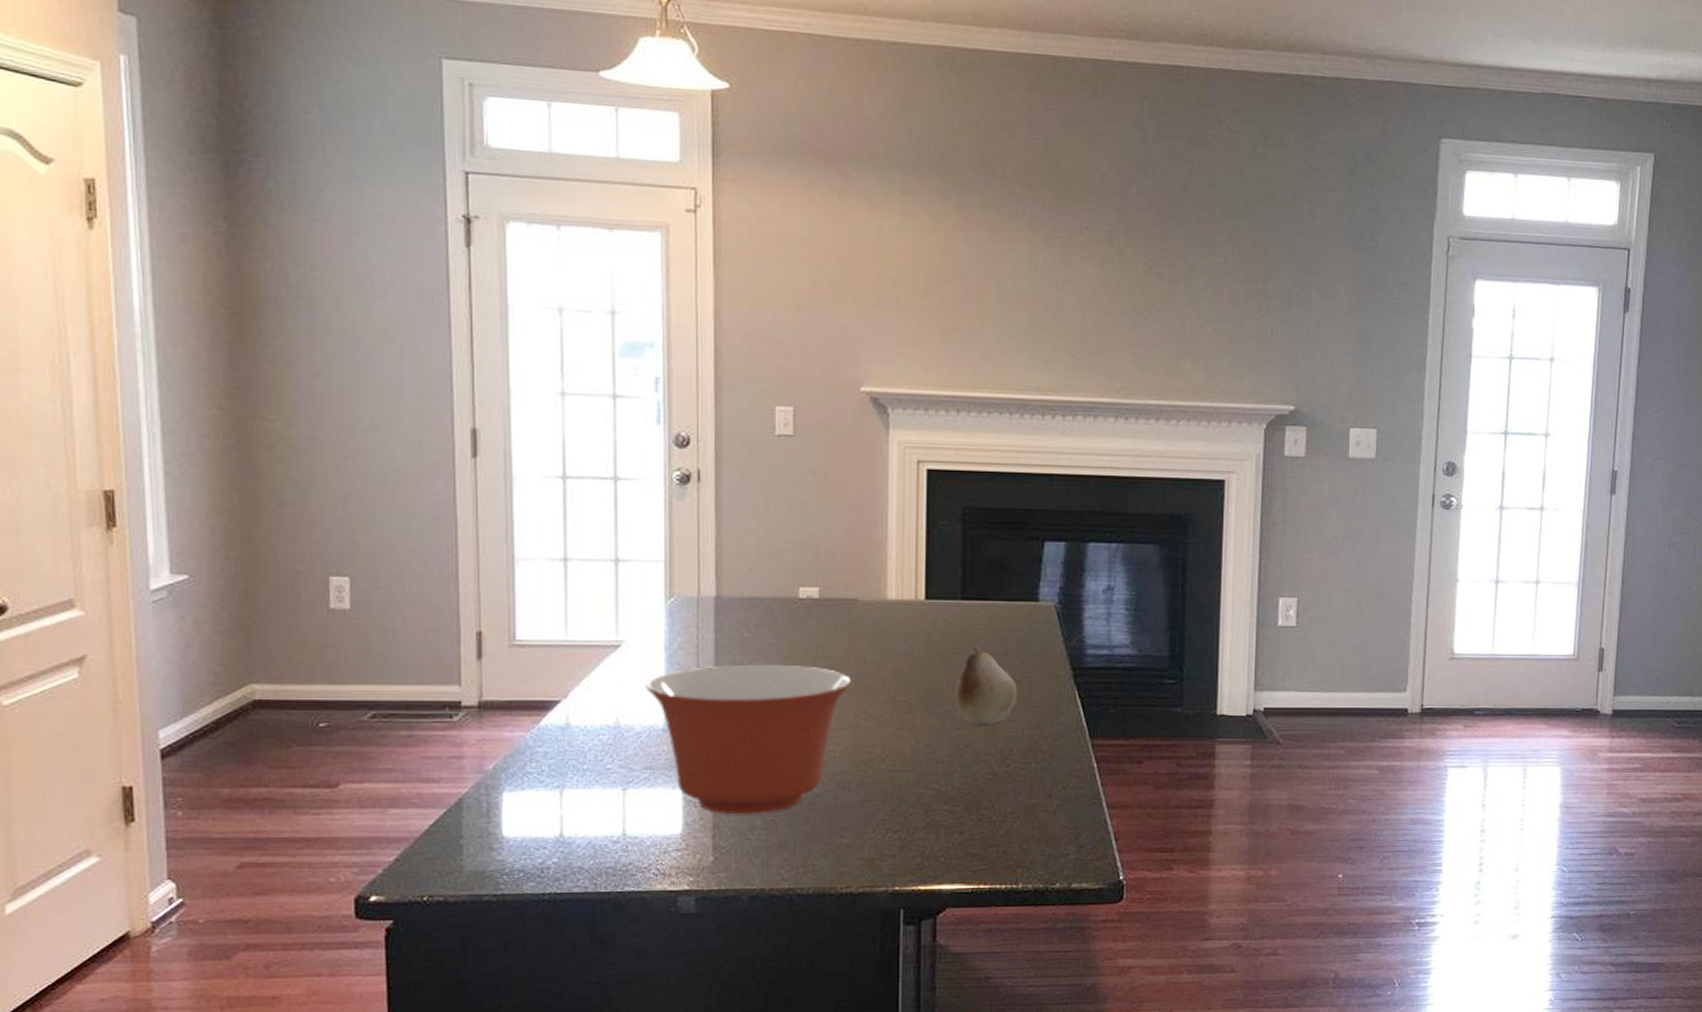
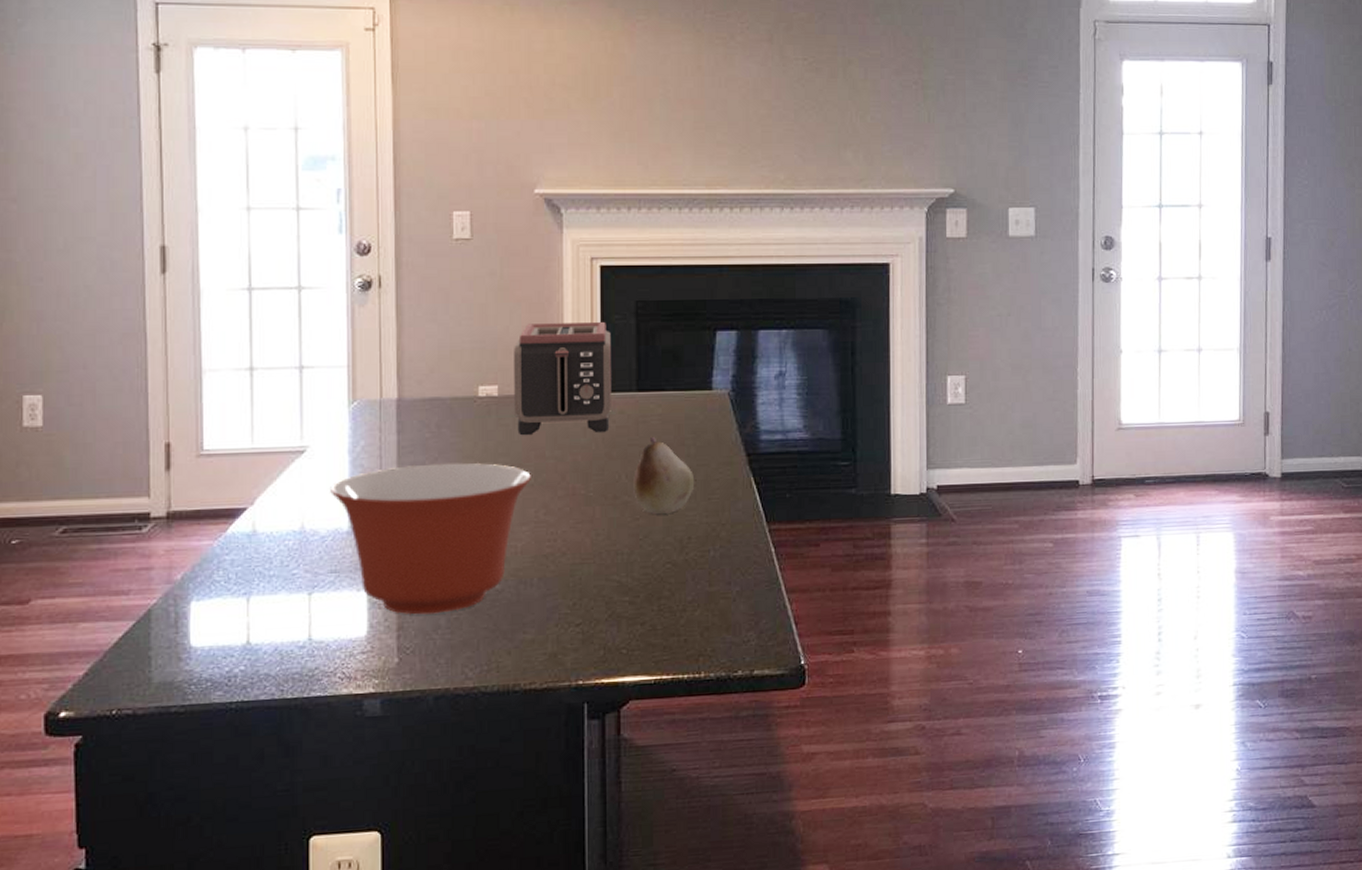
toaster: none [835,526,936,640] -> present [514,321,611,436]

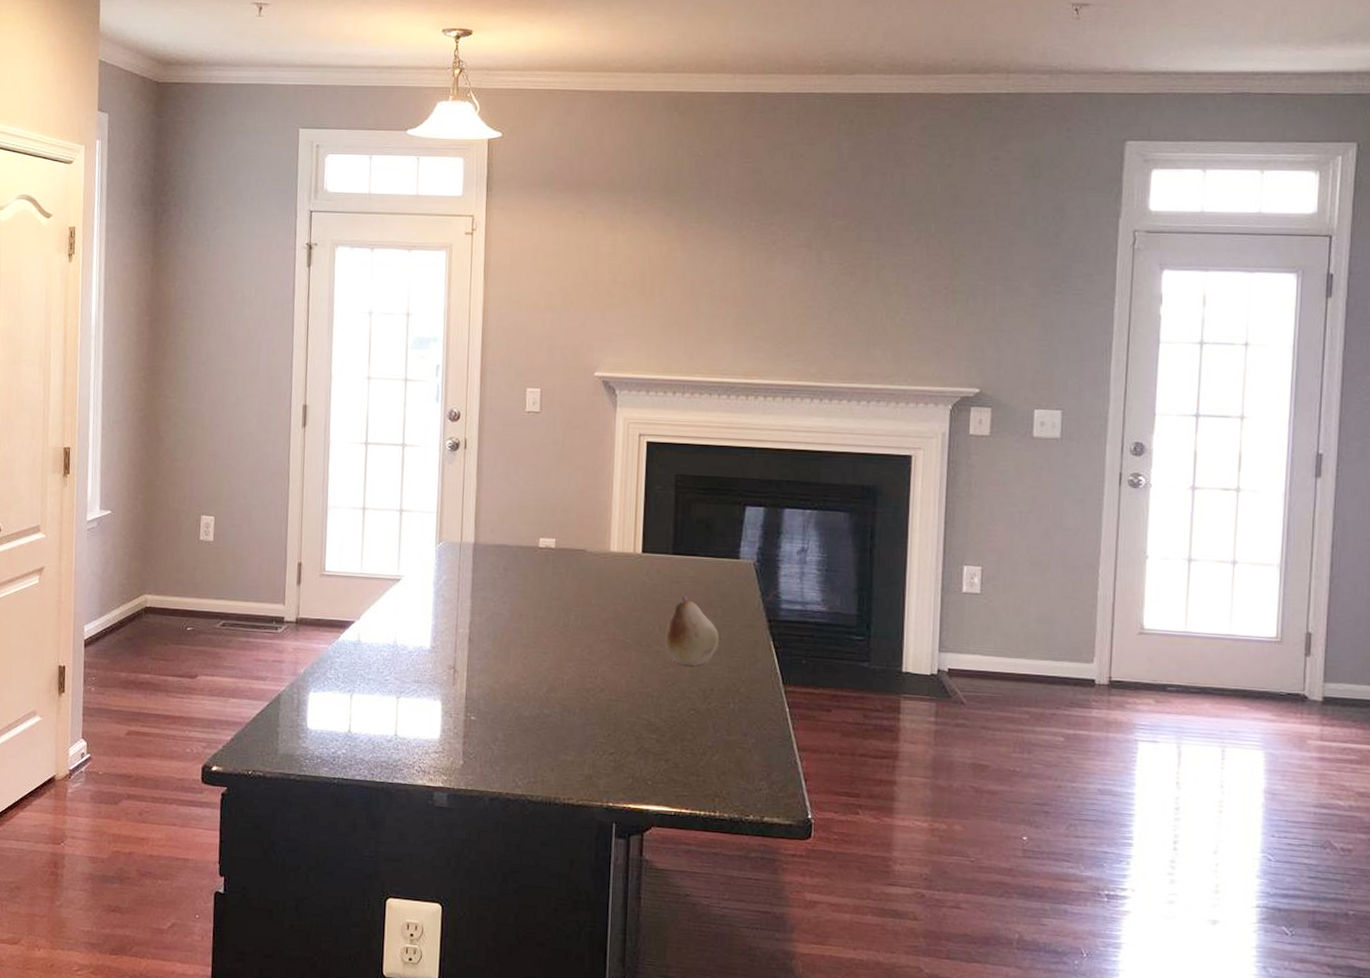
mixing bowl: present [330,462,531,615] -> none [418,600,579,728]
toaster: present [514,321,611,436] -> none [568,488,653,588]

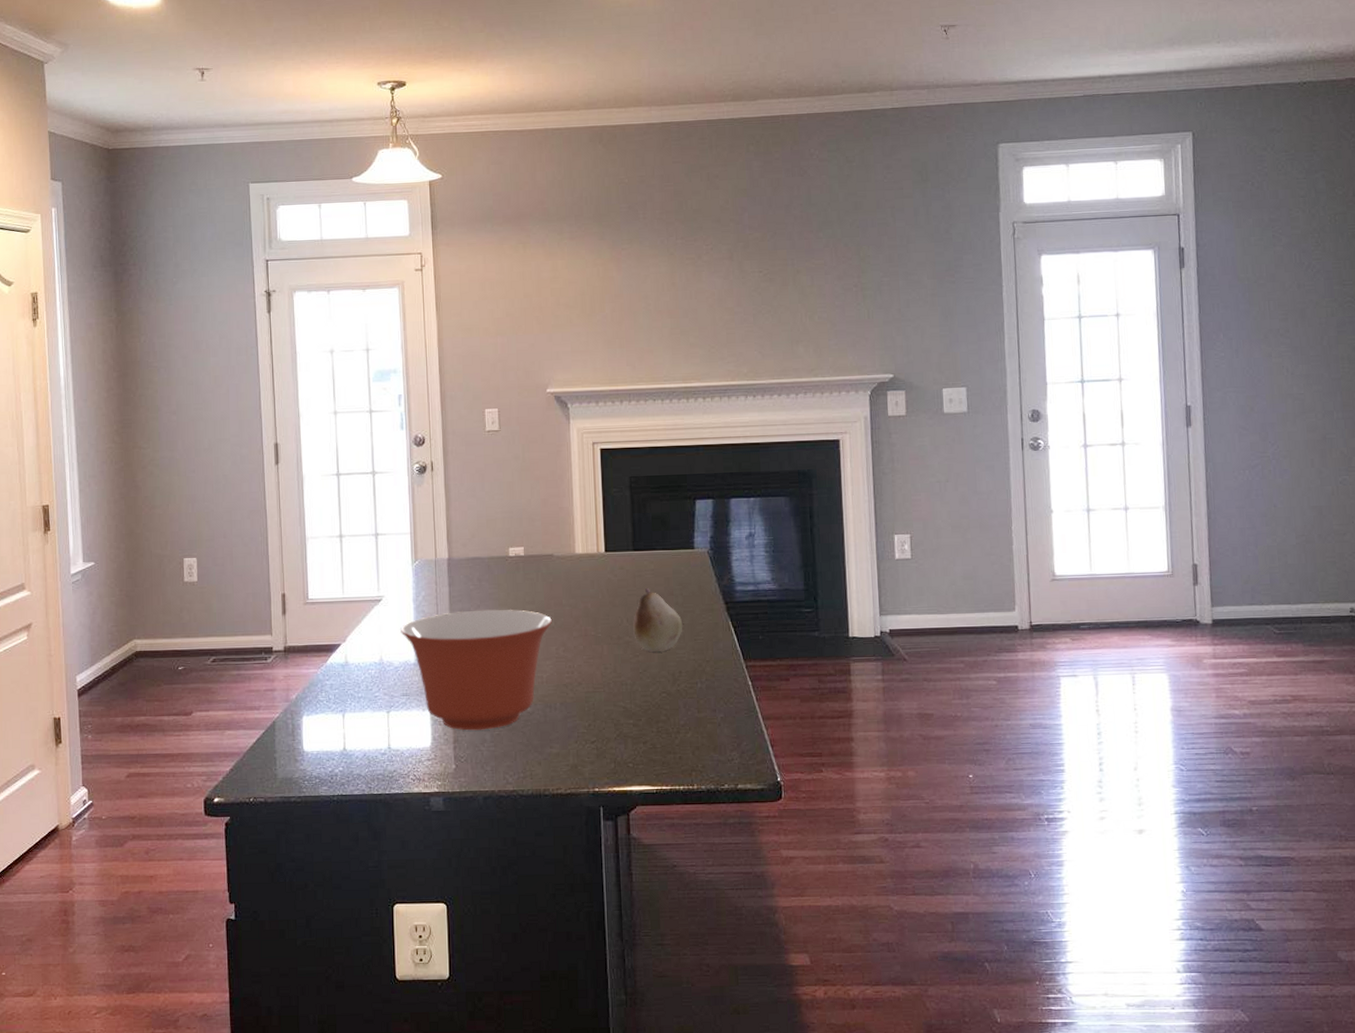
mixing bowl: none [418,600,579,728] -> present [401,609,552,731]

